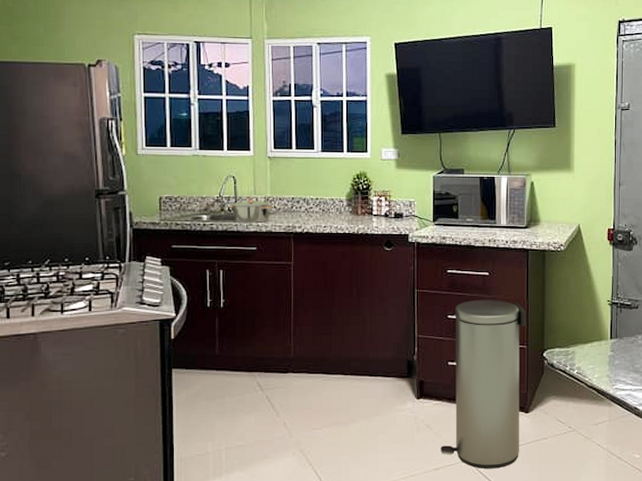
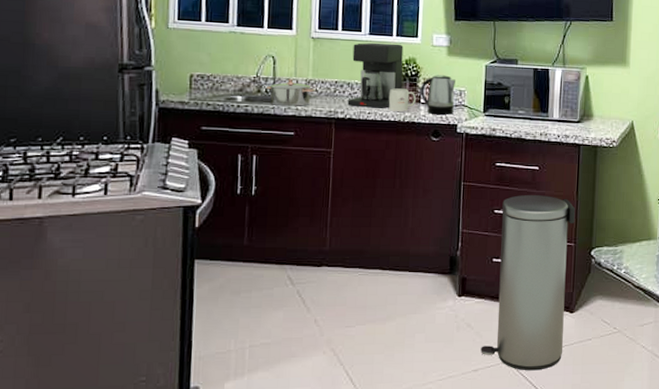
coffee maker: none [304,159,355,221] -> present [347,42,404,108]
mug: none [342,202,369,225] -> present [388,88,417,113]
kettle: none [371,187,405,225] -> present [420,75,455,115]

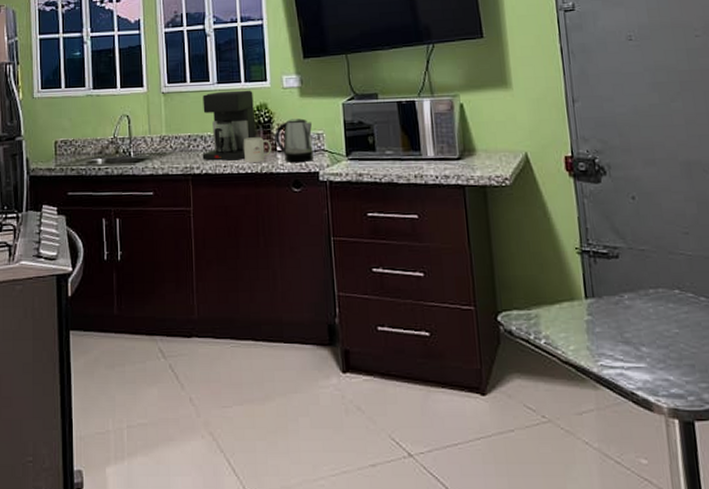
cooking pot: present [265,78,316,107] -> none [123,136,170,167]
pedal bin: present [481,195,576,371] -> none [376,249,479,469]

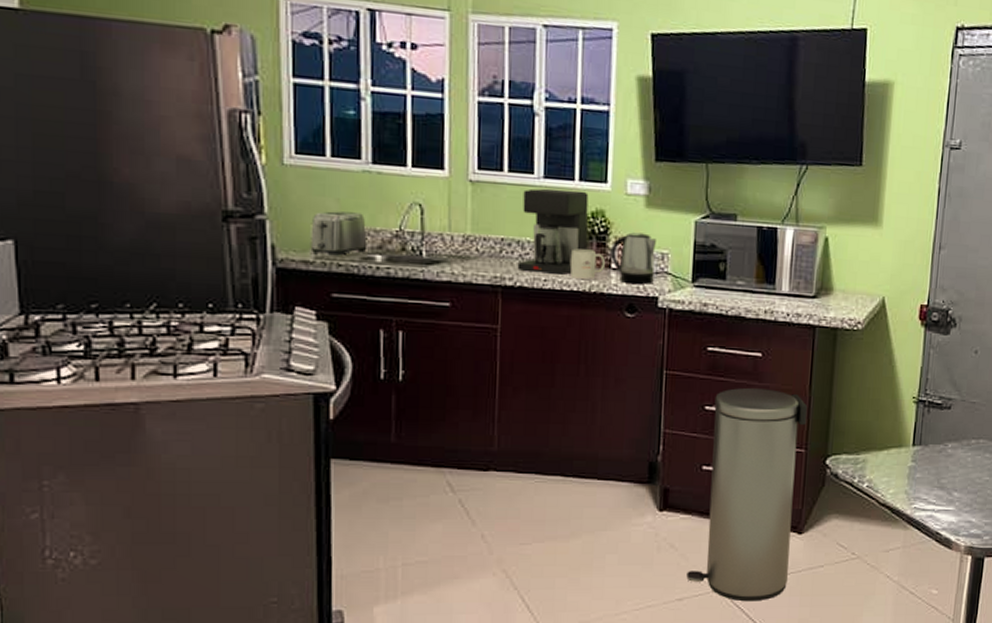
toaster: none [52,127,92,163] -> present [310,211,368,256]
pedal bin: none [376,249,479,469] -> present [686,388,808,602]

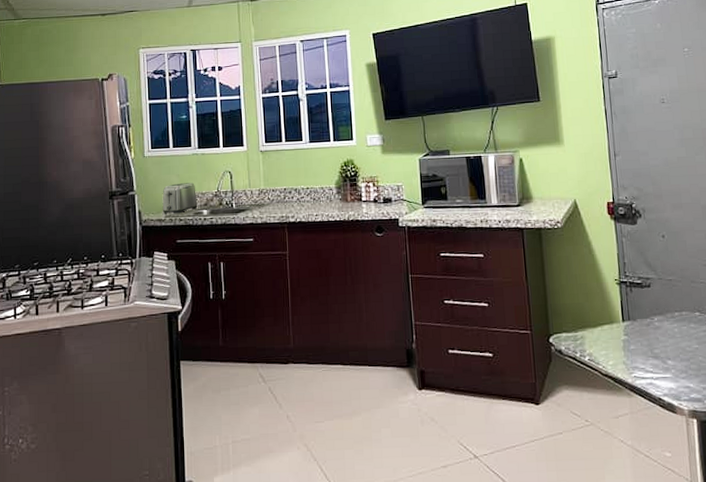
coffee maker: present [517,188,589,275] -> none [296,148,344,210]
mug: present [569,248,606,281] -> none [332,189,358,212]
kettle: present [610,232,656,284] -> none [360,172,394,211]
pedal bin: present [686,388,808,602] -> none [447,283,533,467]

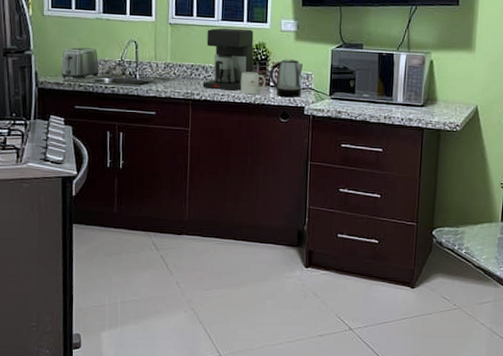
coffee maker: none [296,148,344,210] -> present [203,28,254,91]
mug: none [332,189,358,212] -> present [240,71,266,95]
kettle: none [360,172,394,211] -> present [269,59,303,97]

